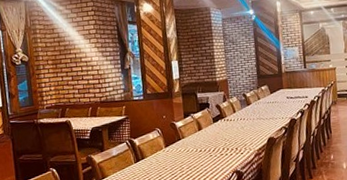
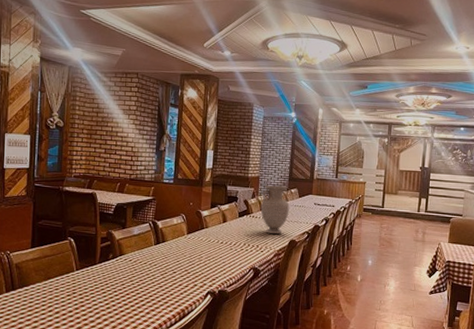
vase: none [233,84,263,135] -> present [260,185,290,234]

